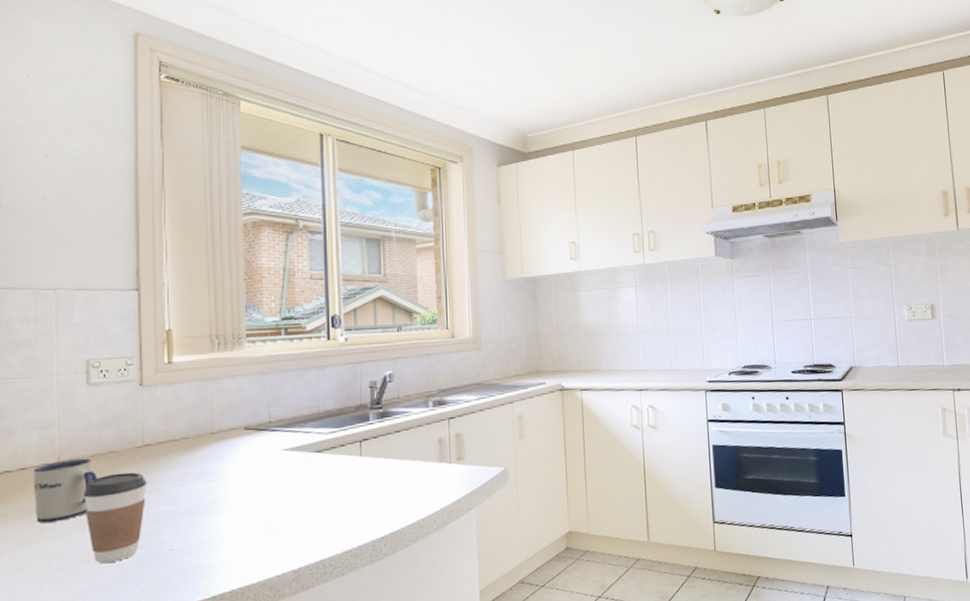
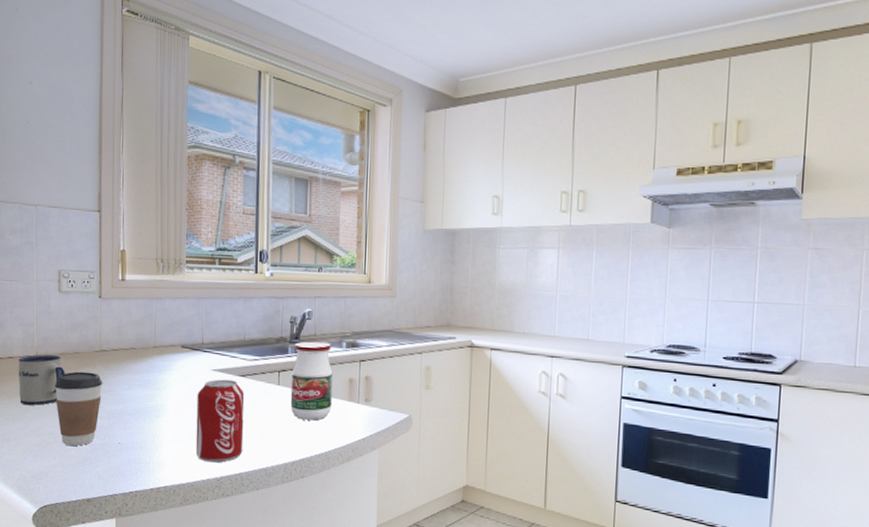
beverage can: none [266,457,324,554] -> present [195,379,245,463]
jar: none [374,403,421,490] -> present [290,341,333,421]

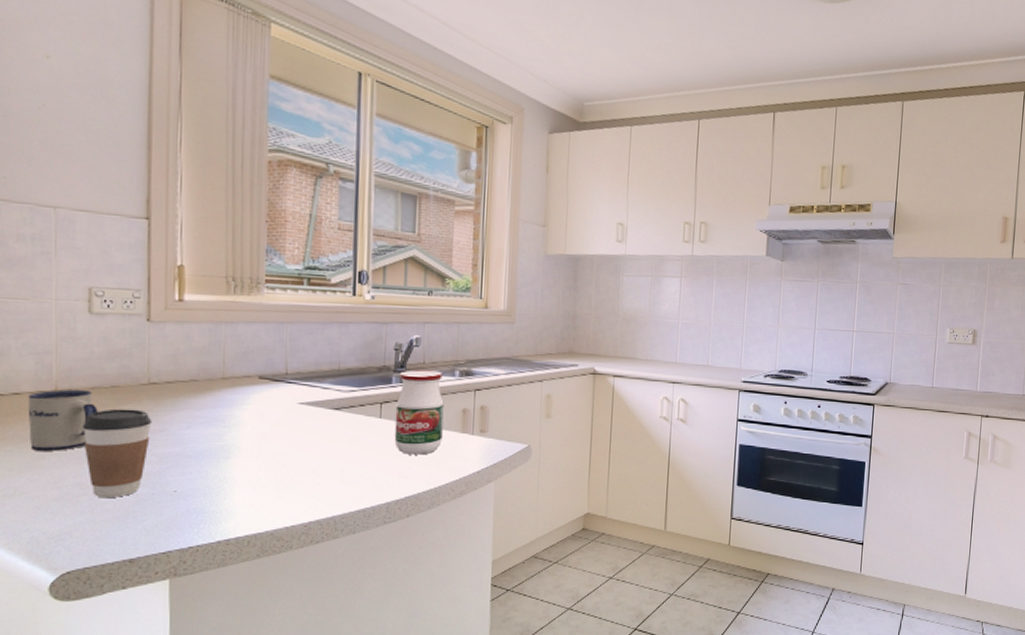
beverage can: present [195,379,245,463] -> none [276,413,339,507]

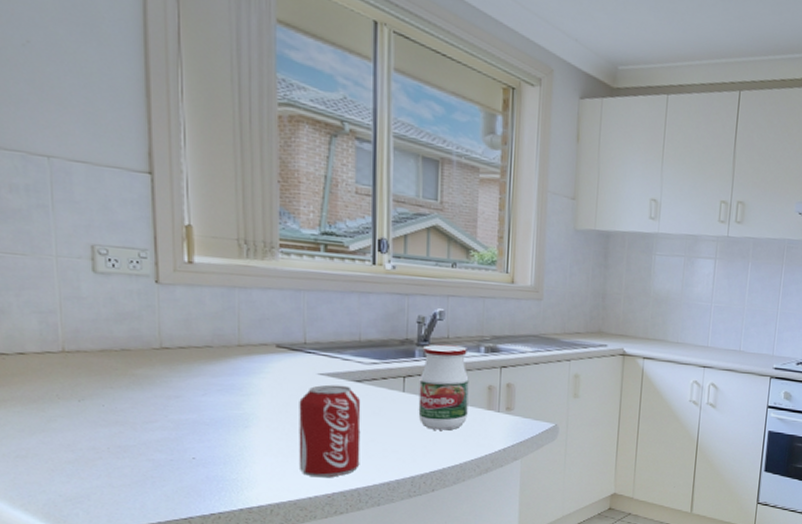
mug: present [27,389,98,451] -> none [34,350,109,414]
coffee cup: present [82,408,152,499] -> none [93,372,167,463]
beverage can: none [276,413,339,507] -> present [298,384,361,478]

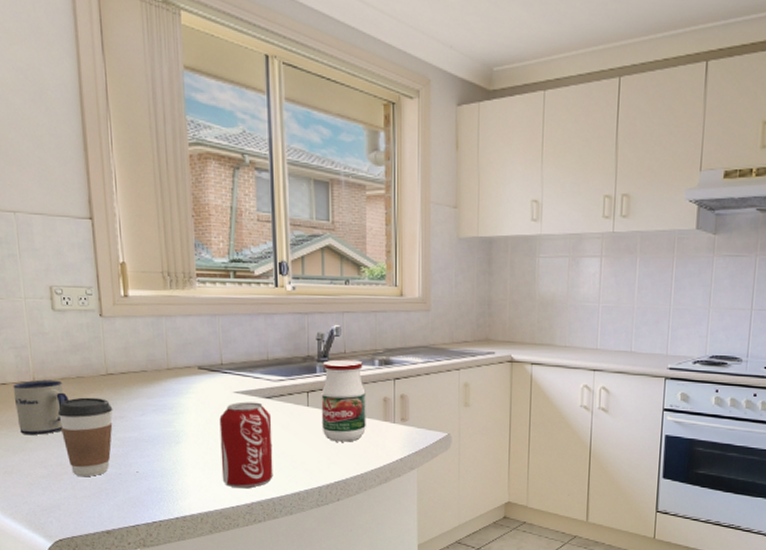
mug: none [34,350,109,414] -> present [13,379,69,435]
coffee cup: none [93,372,167,463] -> present [57,397,113,477]

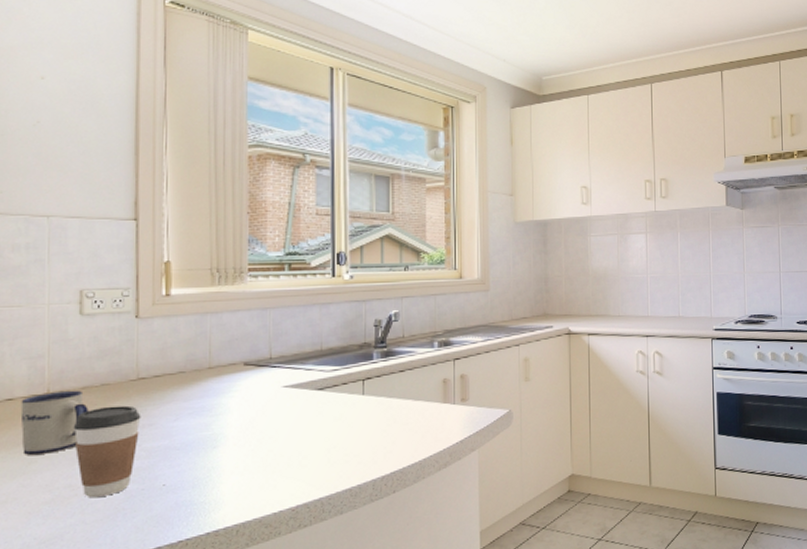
beverage can: present [219,402,273,489] -> none [264,395,323,492]
jar: present [321,359,366,442] -> none [377,343,425,429]

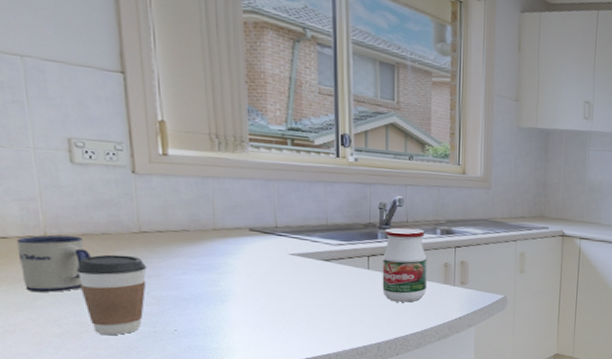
jar: none [377,343,425,429] -> present [382,227,427,302]

